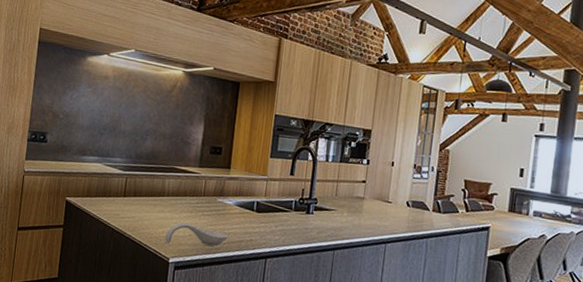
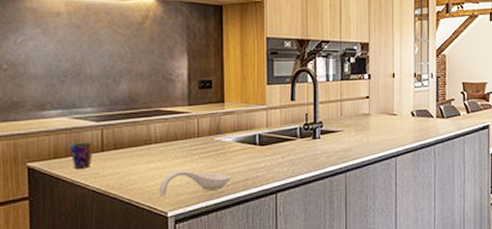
cup: none [99,186,118,209] -> present [70,142,94,169]

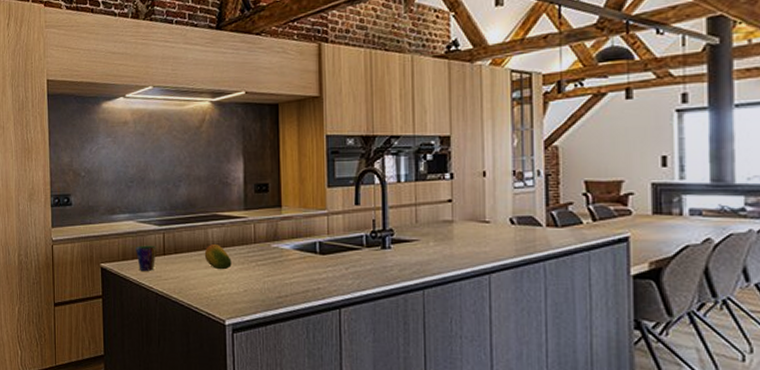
fruit: none [146,138,175,164] -> present [204,243,232,270]
spoon rest: present [159,170,232,196] -> none [216,277,290,303]

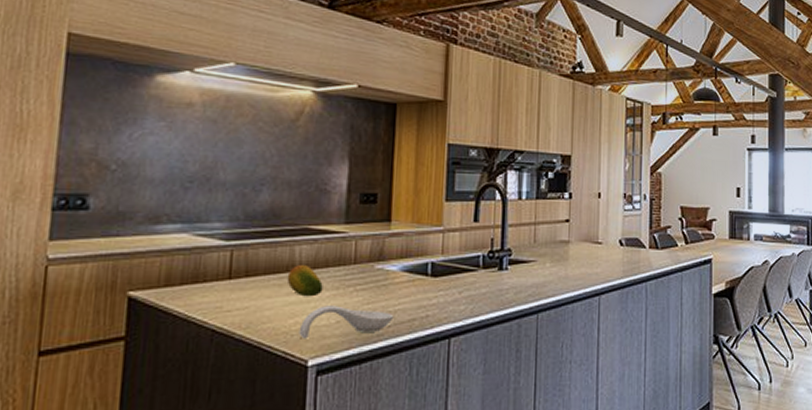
cup: present [136,245,156,271] -> none [187,266,219,300]
spoon rest: none [216,277,290,303] -> present [298,305,394,339]

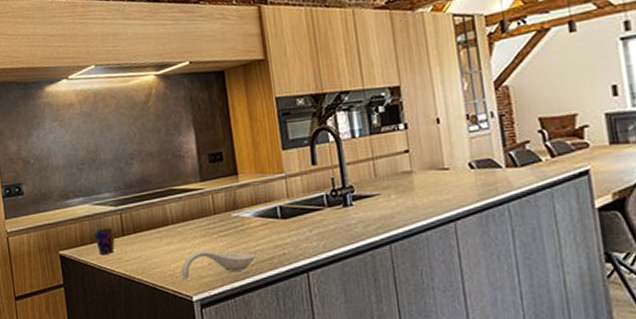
cup: none [187,266,219,300] -> present [93,227,115,255]
fruit: present [286,264,323,297] -> none [164,218,193,245]

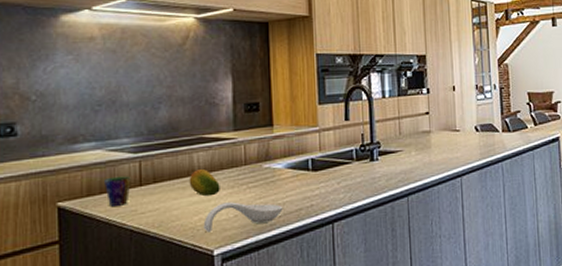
fruit: none [164,218,193,245] -> present [189,168,220,197]

